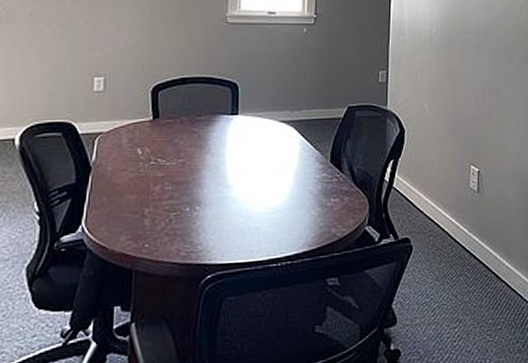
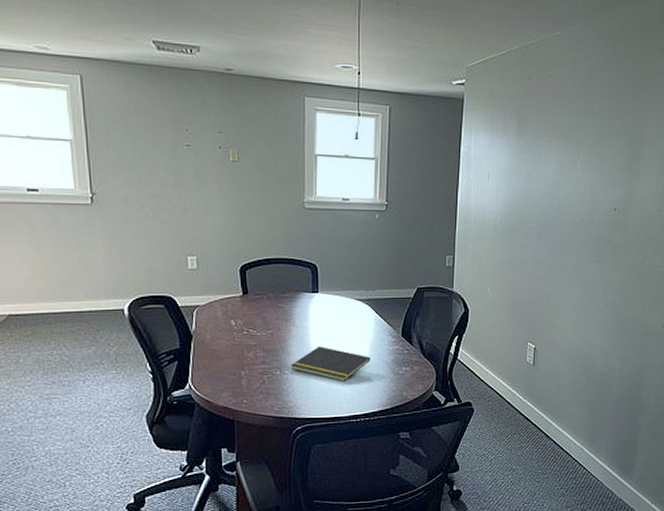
notepad: none [202,176,295,218] -> present [290,346,371,382]

